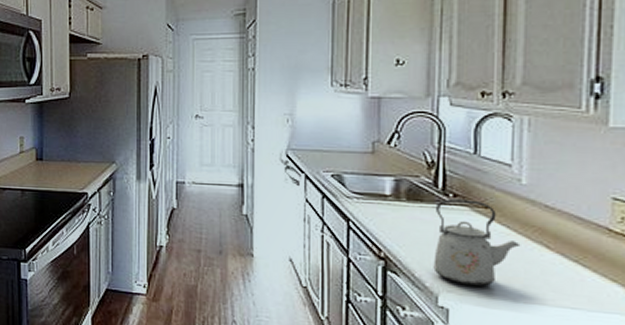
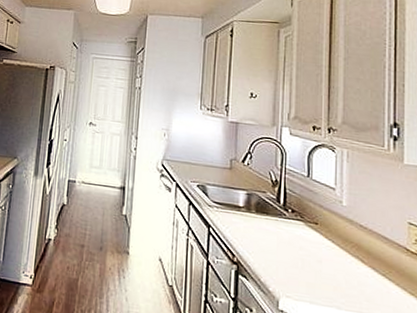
kettle: present [433,199,521,287] -> none [275,213,343,294]

